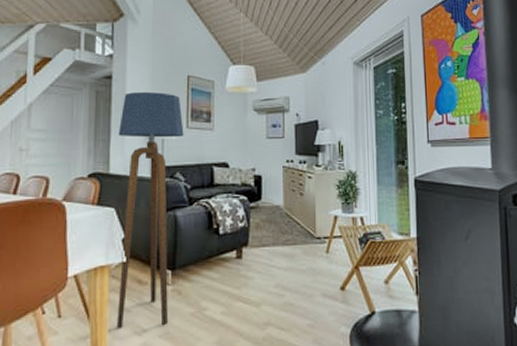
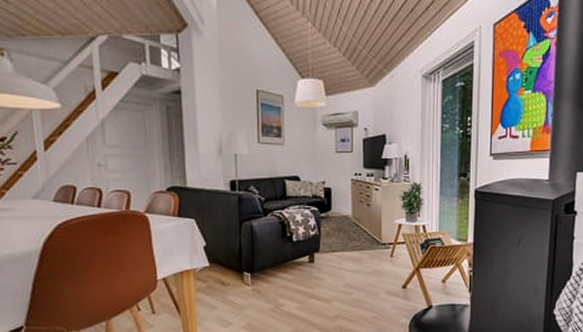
floor lamp: present [117,92,184,328] -> none [191,108,256,321]

